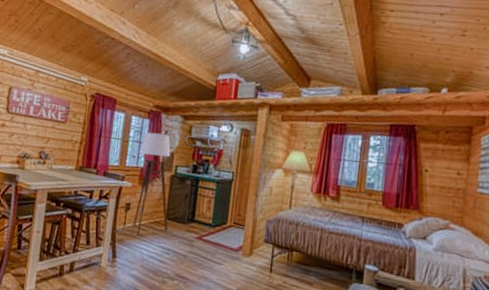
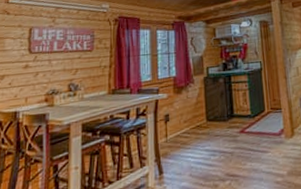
floor lamp: present [114,132,171,236] -> none [156,40,210,148]

